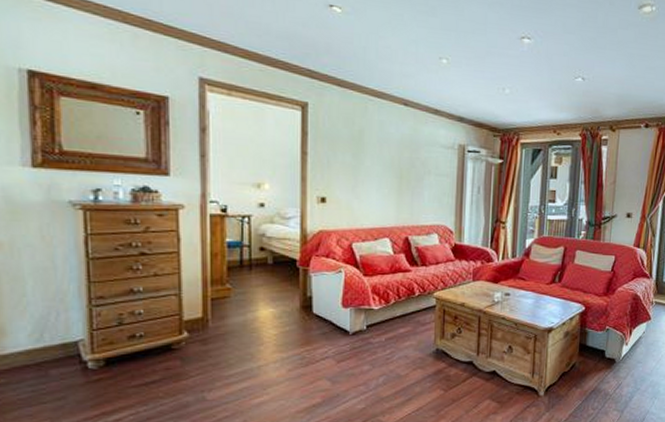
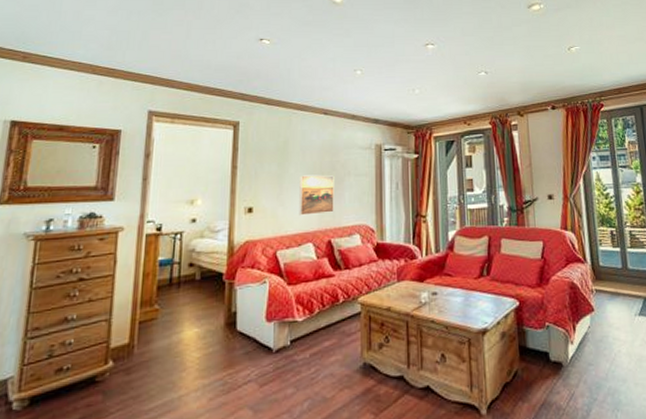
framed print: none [375,169,414,211] -> present [299,175,334,216]

